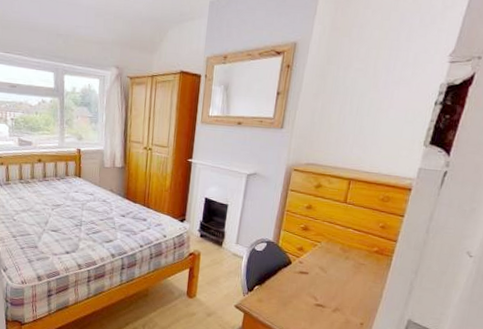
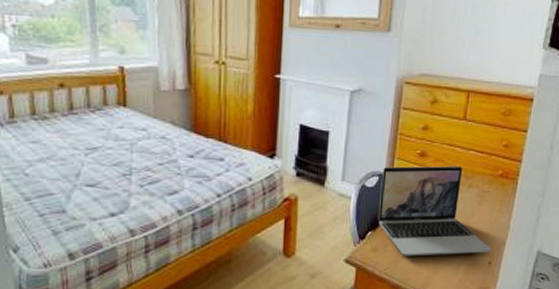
laptop: none [264,236,364,315] -> present [377,166,492,256]

